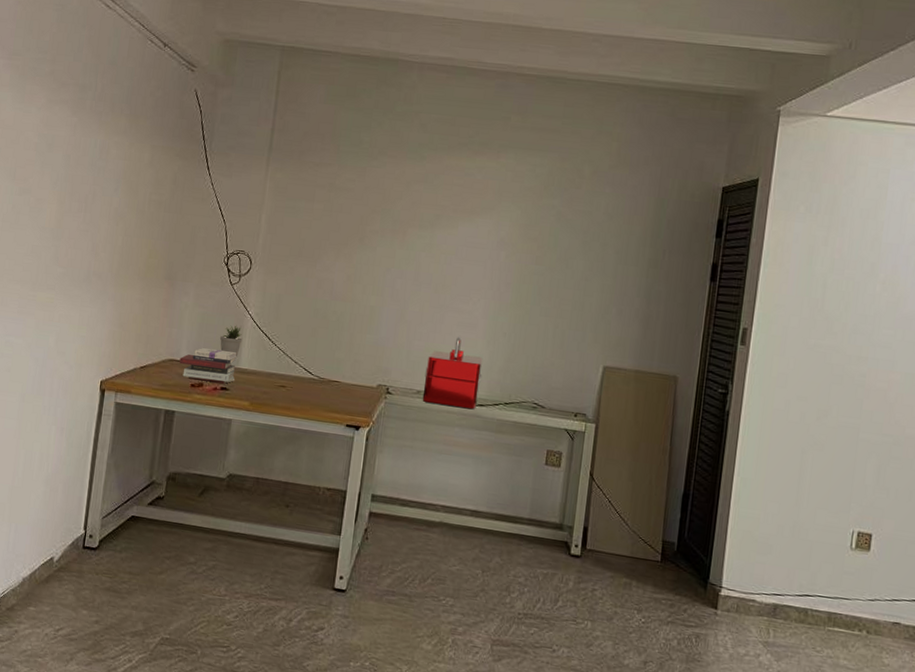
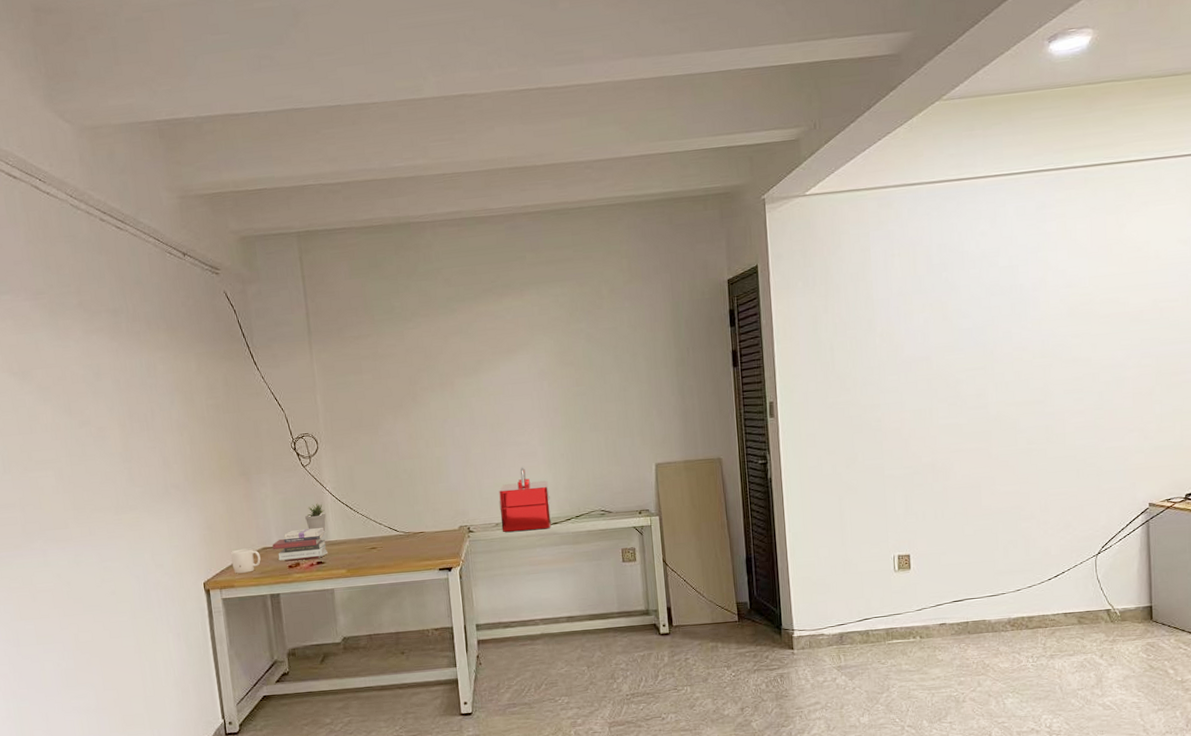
mug: none [134,354,165,382] -> present [230,548,261,574]

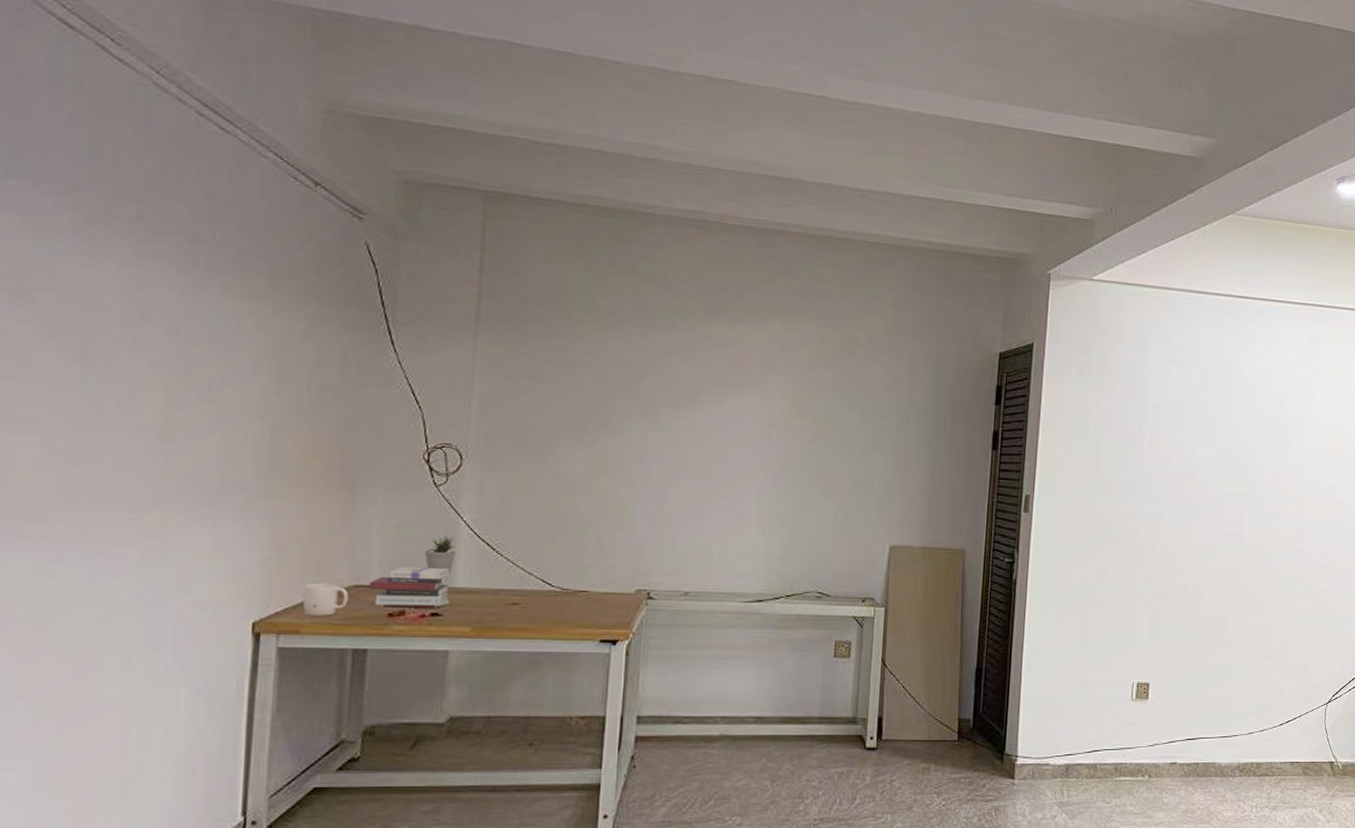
toolbox: present [499,465,551,532] -> none [691,525,759,607]

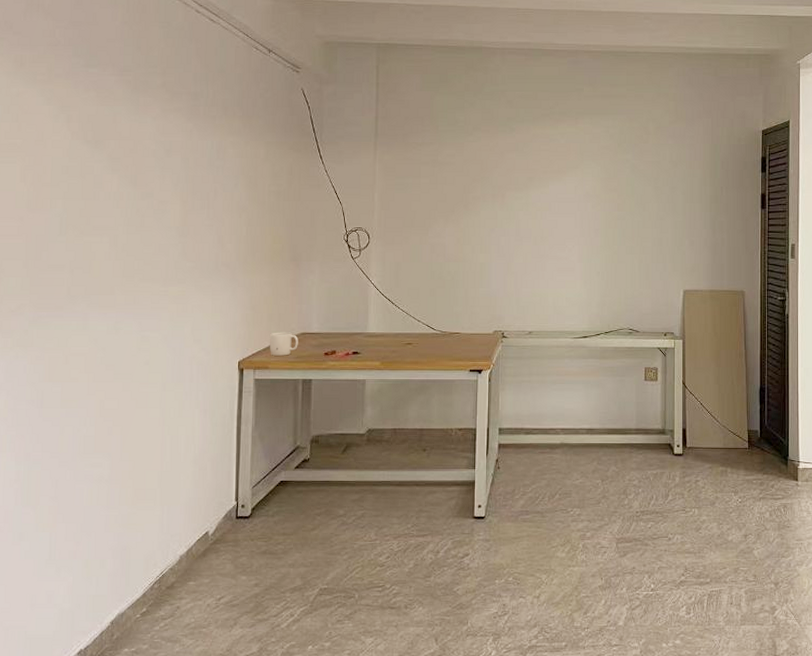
books: present [369,566,451,608] -> none [311,318,365,348]
potted plant: present [424,535,456,575] -> none [347,294,368,323]

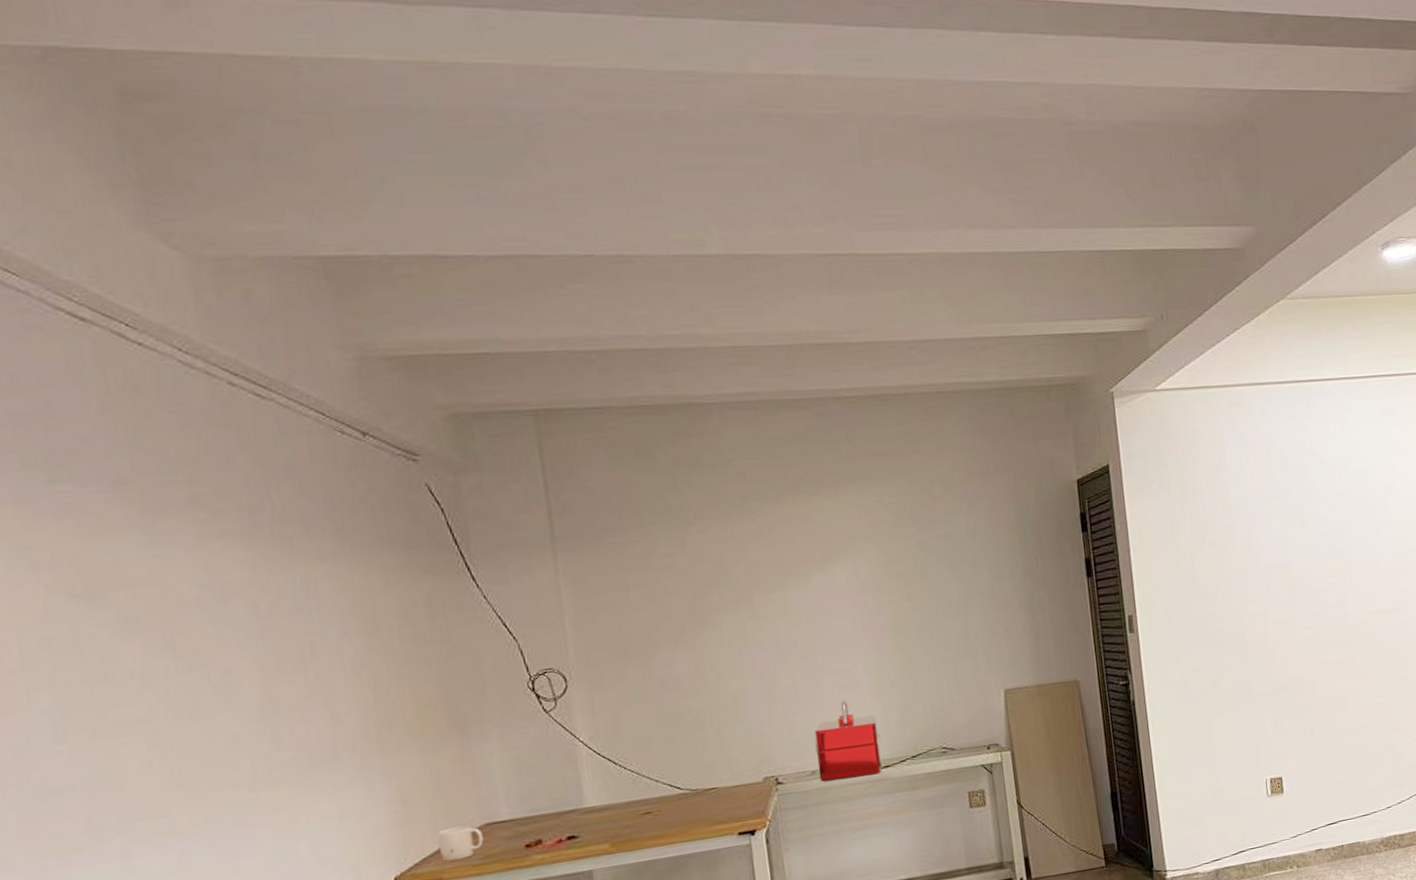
toolbox: none [534,279,584,342] -> present [814,698,882,781]

